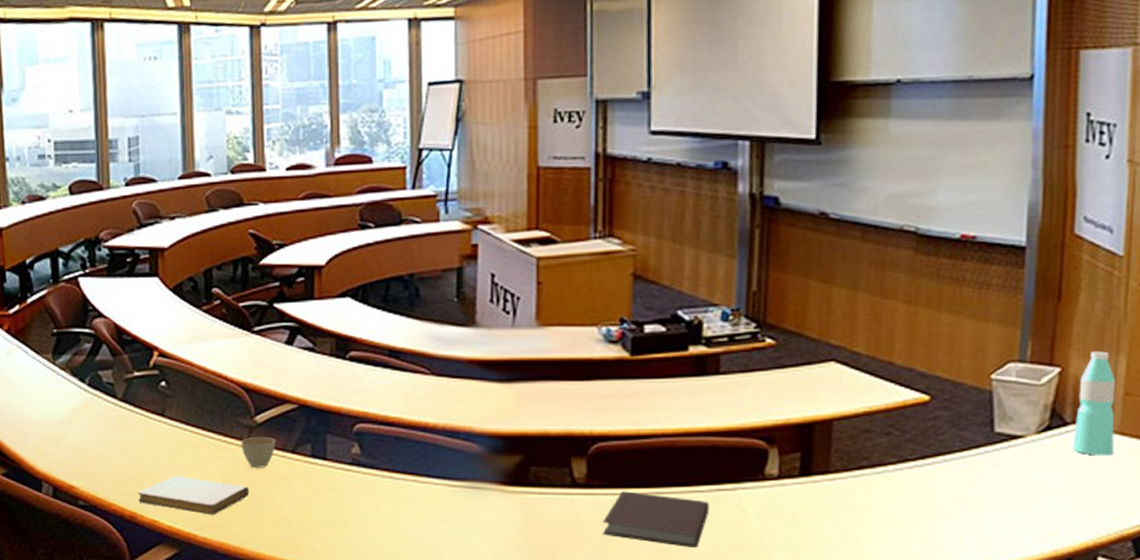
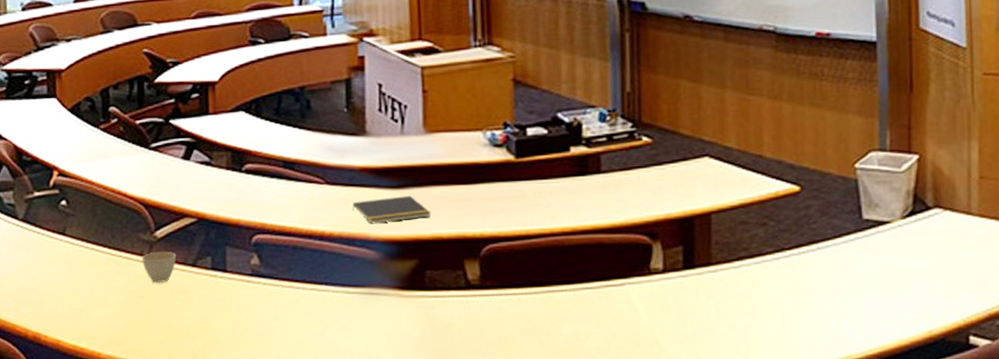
notebook: present [138,476,250,515] -> none [41,294,152,333]
notepad: none [457,390,540,418] -> present [352,195,432,224]
notebook: present [603,491,710,549] -> none [498,291,600,345]
water bottle: present [1073,351,1116,456] -> none [936,138,974,238]

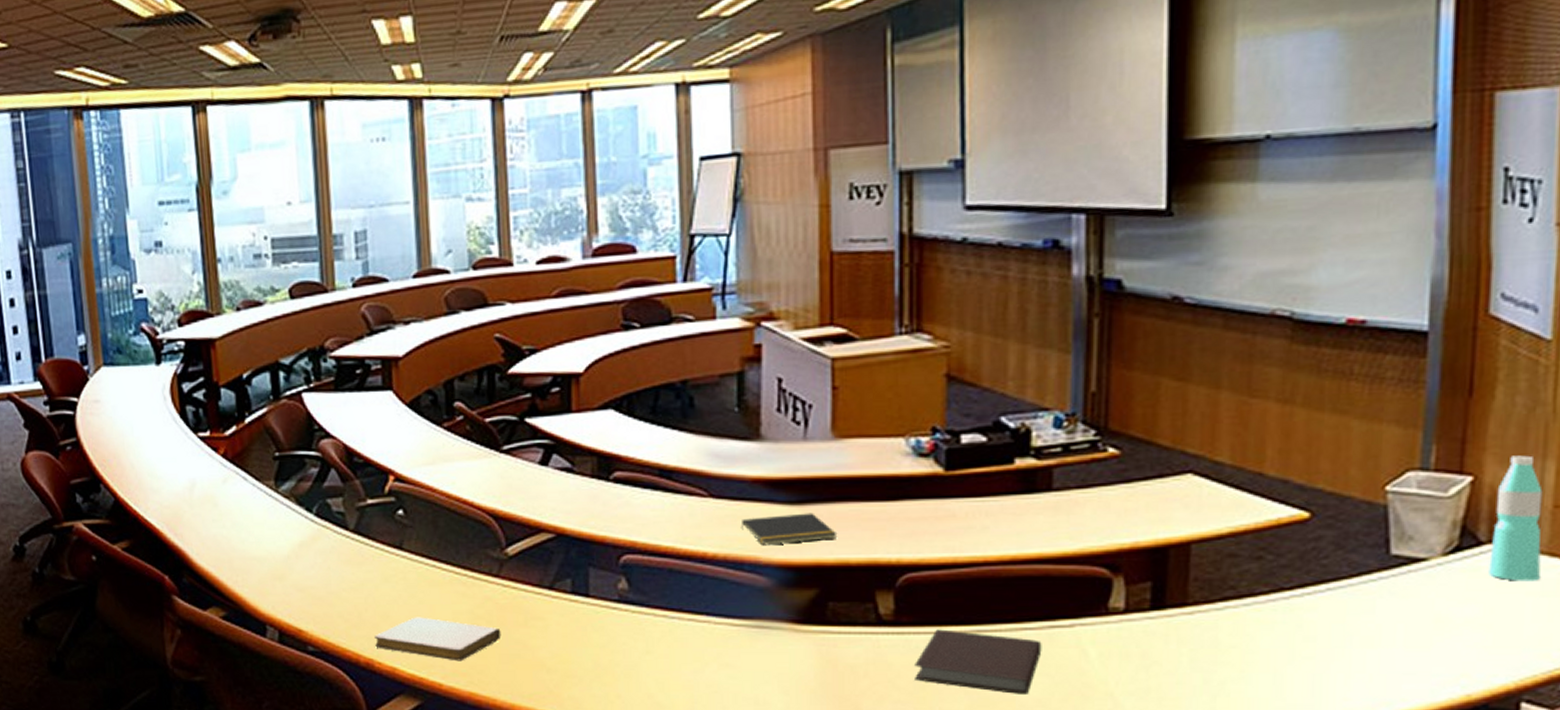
notebook: none [41,294,152,333] -> present [375,617,502,662]
cup: present [142,251,177,283] -> none [490,571,531,607]
notebook: none [498,291,600,345] -> present [915,629,1042,696]
water bottle: none [936,138,974,238] -> present [1488,455,1543,581]

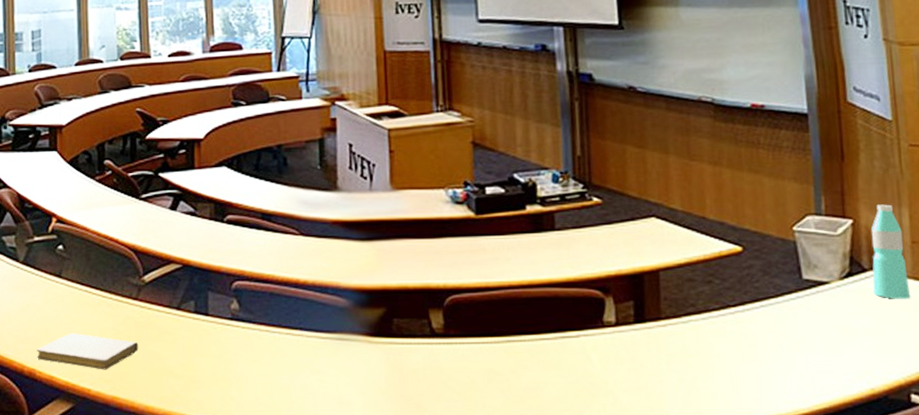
notepad: present [740,513,838,546] -> none [324,247,398,274]
notebook: present [915,629,1042,696] -> none [461,340,557,394]

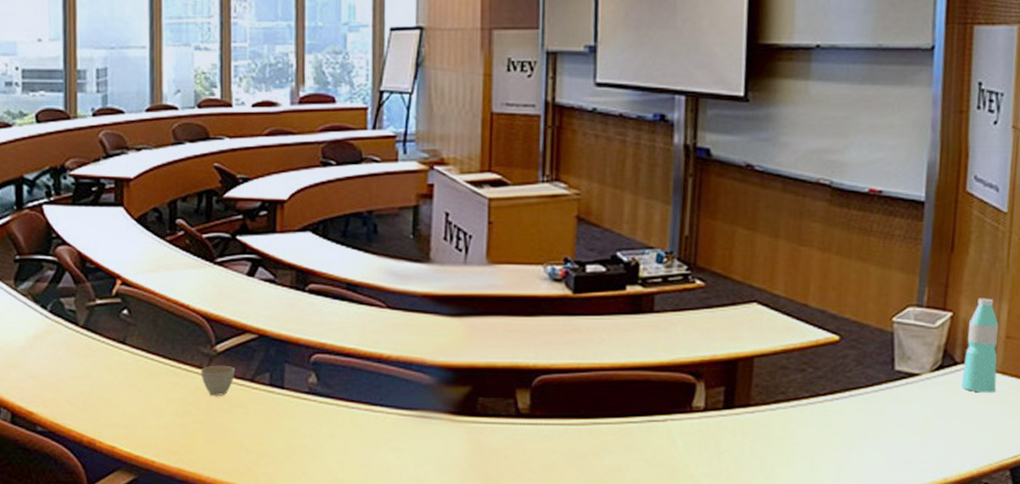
notebook: present [37,333,139,370] -> none [97,403,208,442]
cup: none [130,294,163,324] -> present [201,365,236,396]

